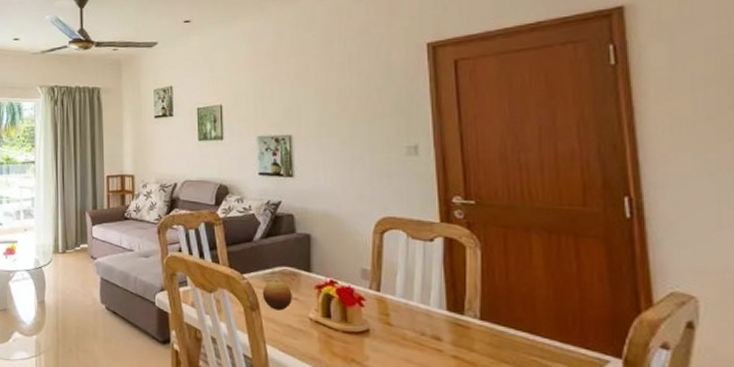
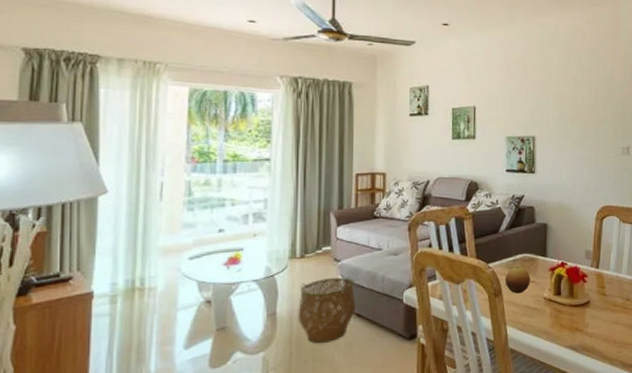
basket: none [62,273,112,336] -> present [298,277,356,344]

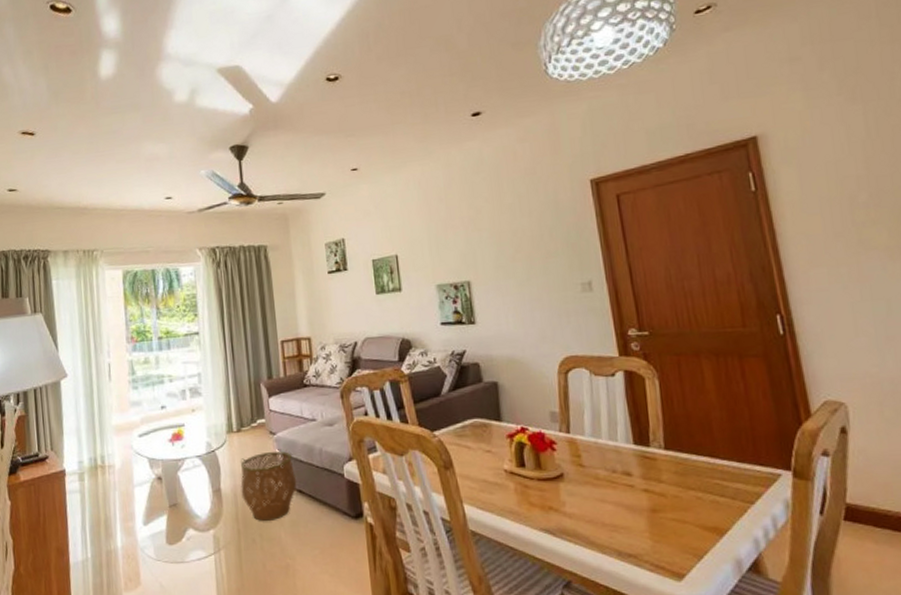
fruit: present [505,267,530,294] -> none [454,434,486,466]

